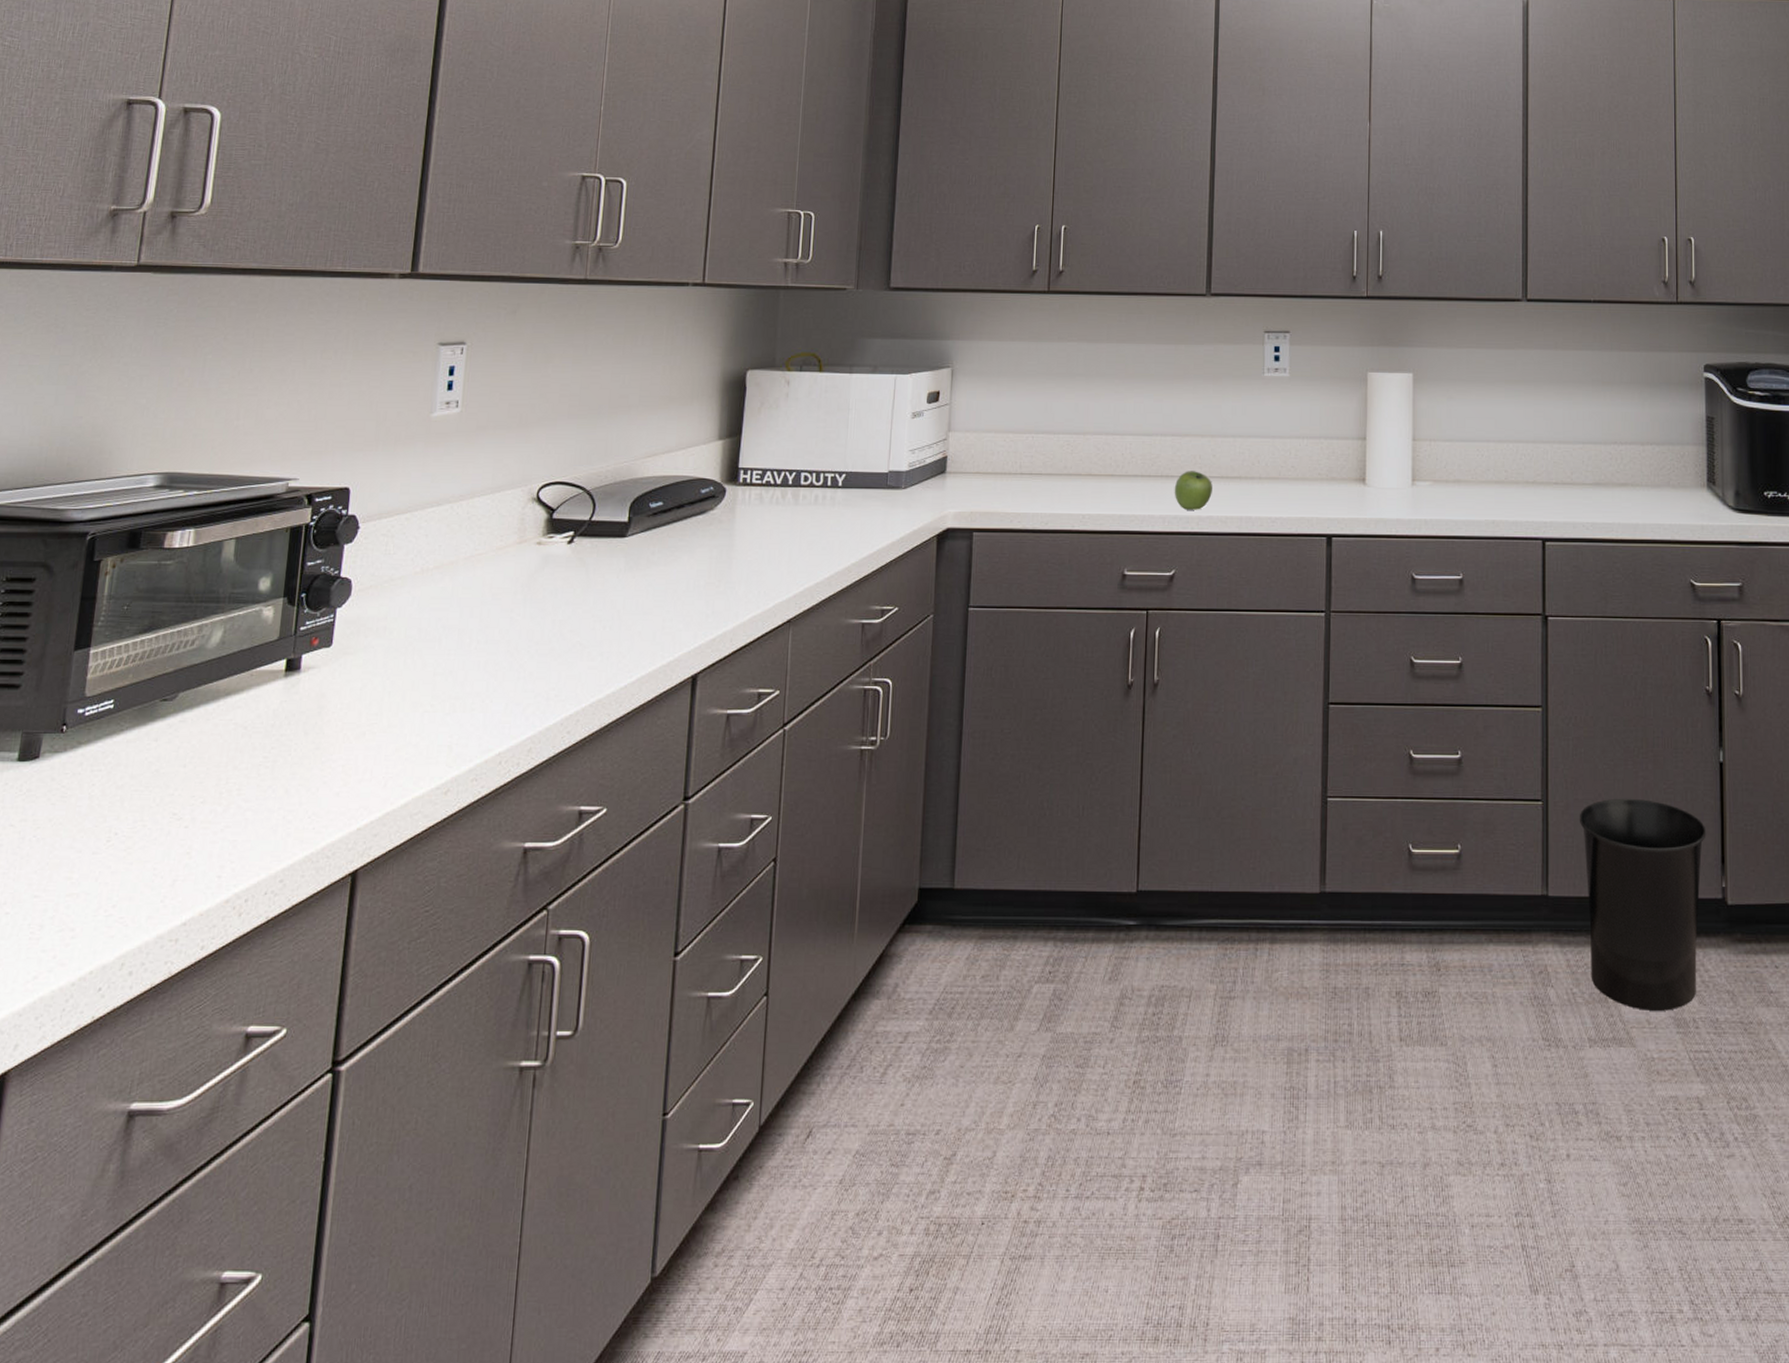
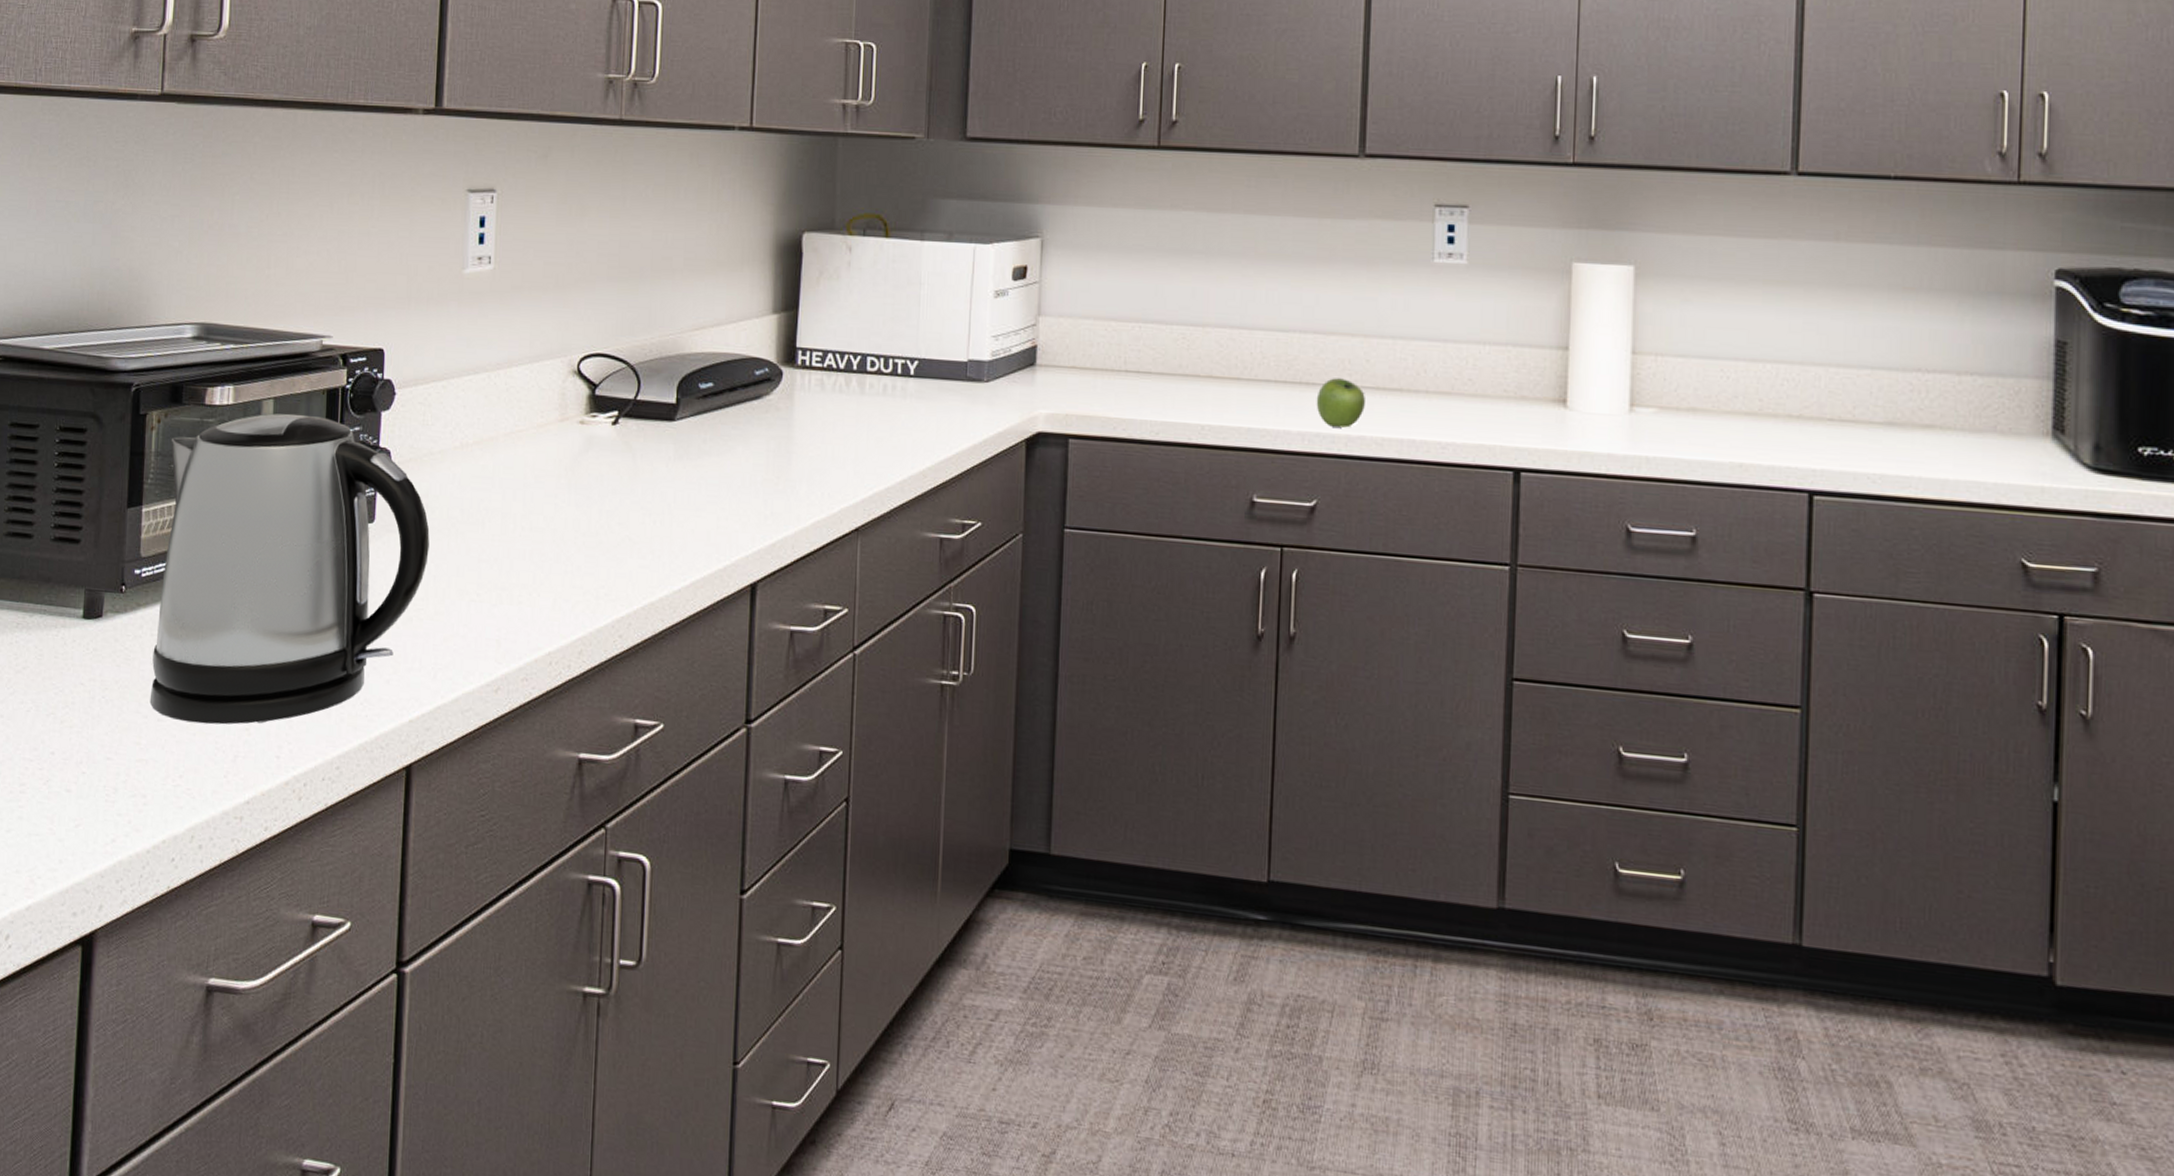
kettle: none [85,551,387,852] -> present [149,413,430,725]
waste bin: present [1579,798,1707,1011] -> none [1848,833,2030,1109]

